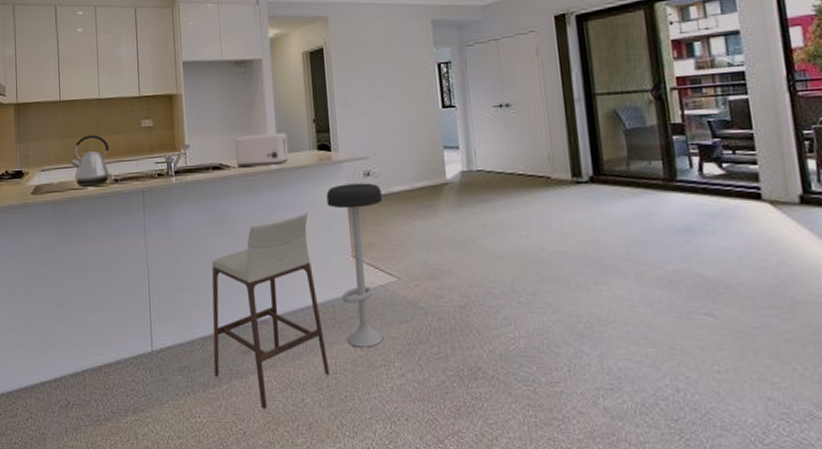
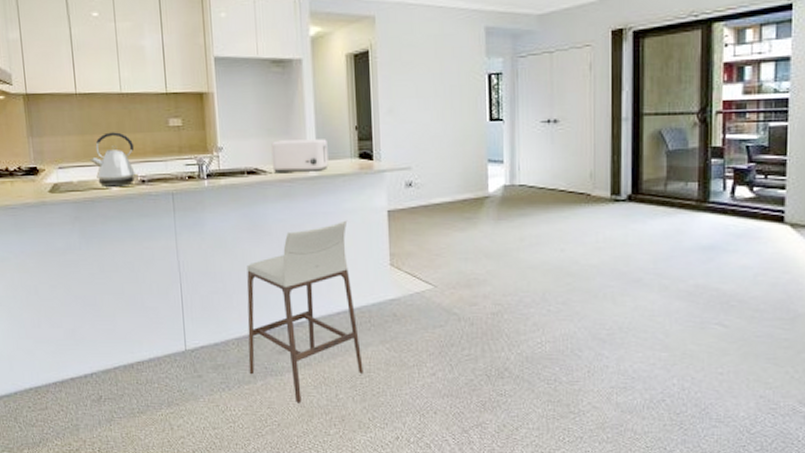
bar stool: present [326,183,383,347] -> none [366,193,423,349]

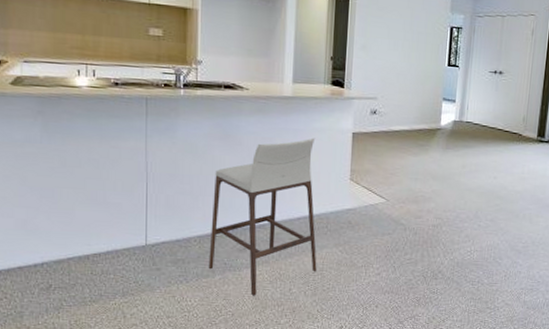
kettle: present [90,132,138,187] -> none [60,33,112,87]
toaster: present [271,139,329,174] -> none [249,60,305,94]

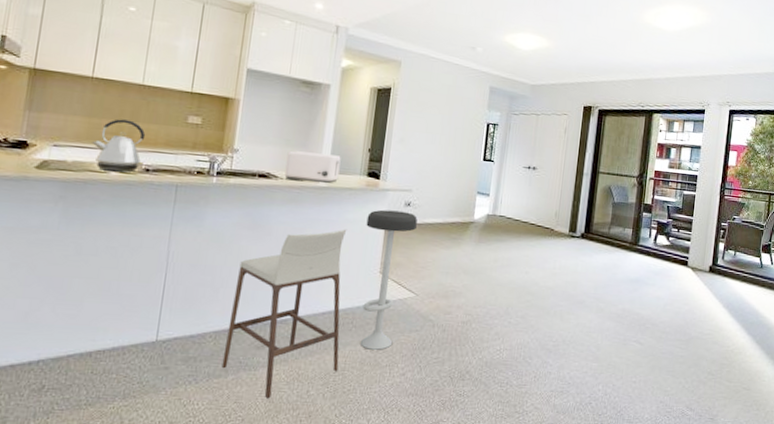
kettle: none [60,33,112,87] -> present [92,119,146,173]
toaster: none [249,60,305,94] -> present [284,150,342,184]
bar stool: none [334,118,384,252] -> present [361,209,417,350]

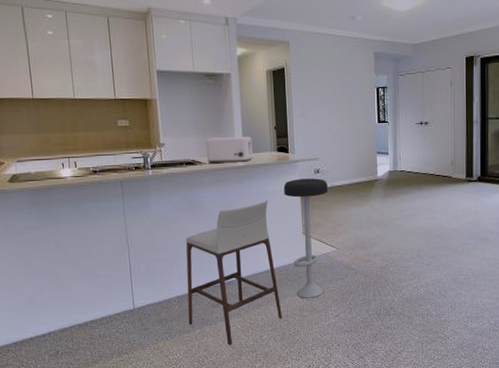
kettle: present [92,119,146,173] -> none [46,131,91,177]

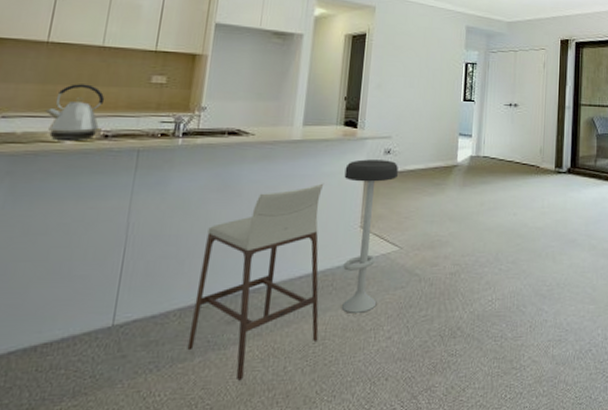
kettle: none [46,131,91,177] -> present [45,84,105,140]
toaster: present [205,136,253,164] -> none [256,104,317,137]

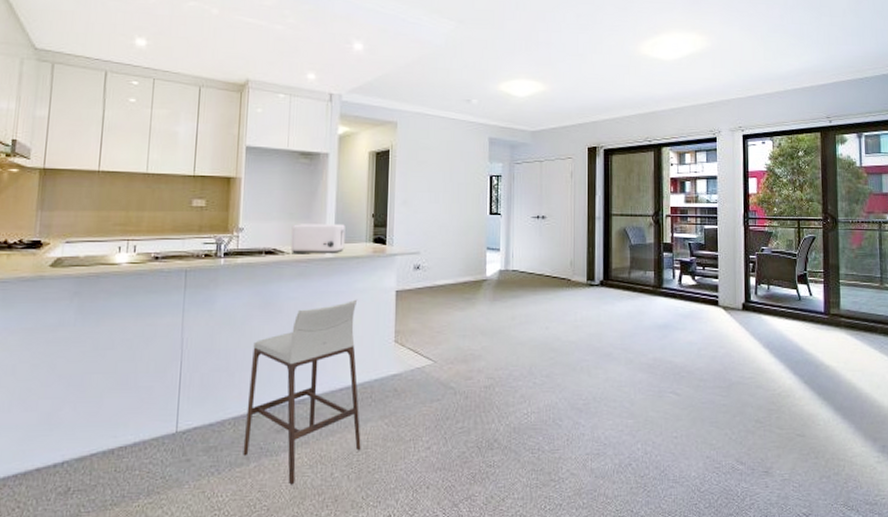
kettle: present [45,84,105,140] -> none [102,209,153,262]
toaster: none [256,104,317,137] -> present [290,224,347,254]
bar stool: present [342,159,398,313] -> none [376,275,428,424]

